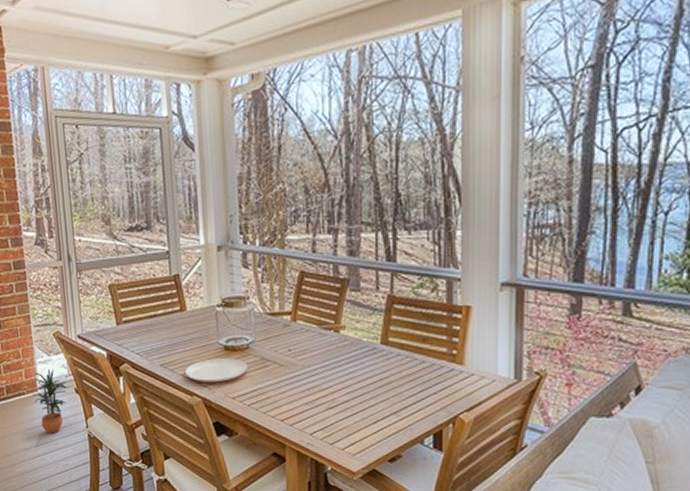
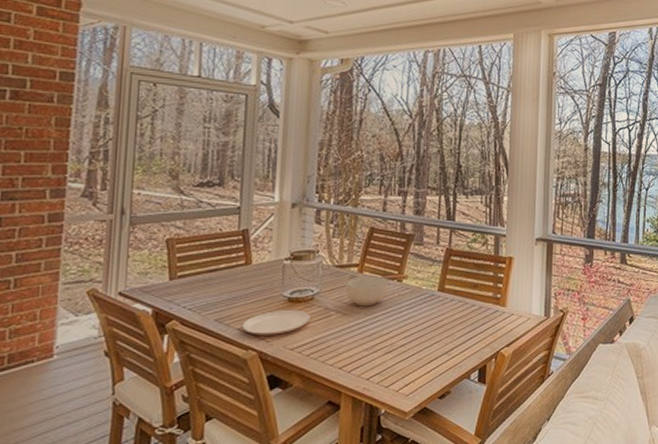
potted plant: present [32,368,69,434] -> none [45,330,97,406]
bowl: none [280,325,326,358] -> present [346,276,389,307]

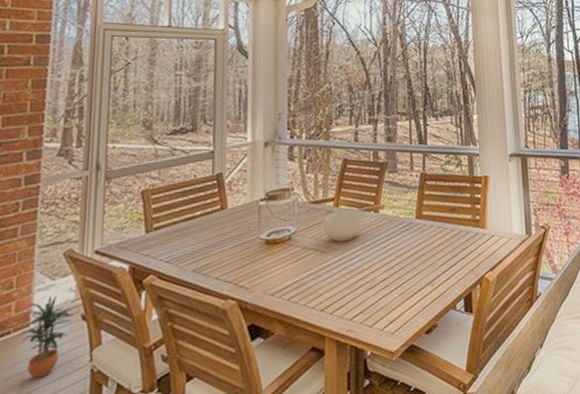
potted plant: none [45,330,97,406] -> present [21,295,74,379]
plate: present [241,309,311,335] -> none [219,251,289,283]

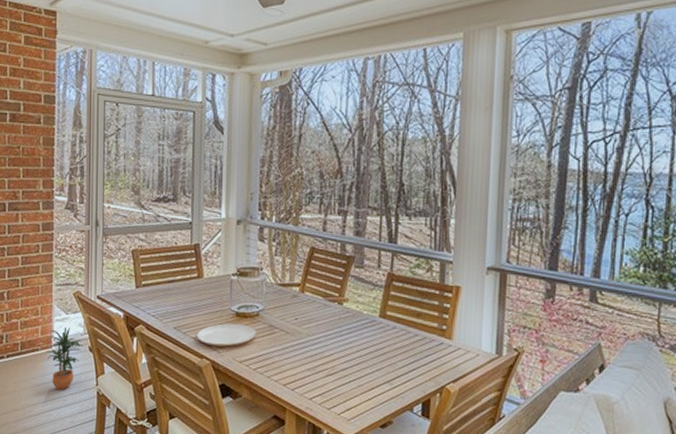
plate: none [219,251,289,283] -> present [196,323,256,347]
bowl: present [323,208,366,243] -> none [288,296,330,327]

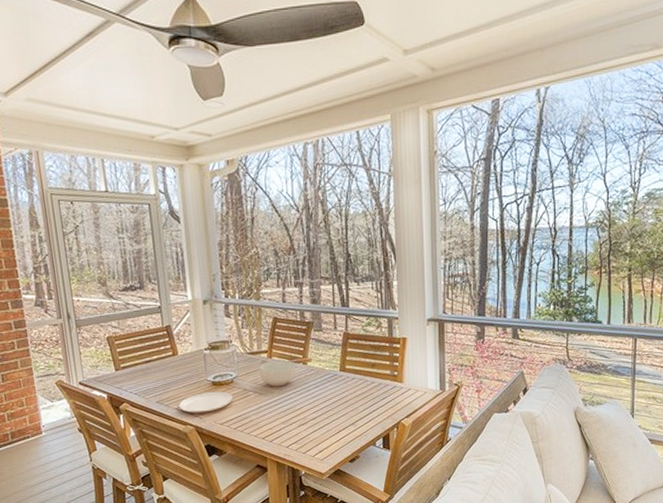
potted plant: present [46,326,83,390] -> none [36,413,73,470]
bowl: none [288,296,330,327] -> present [259,360,296,387]

